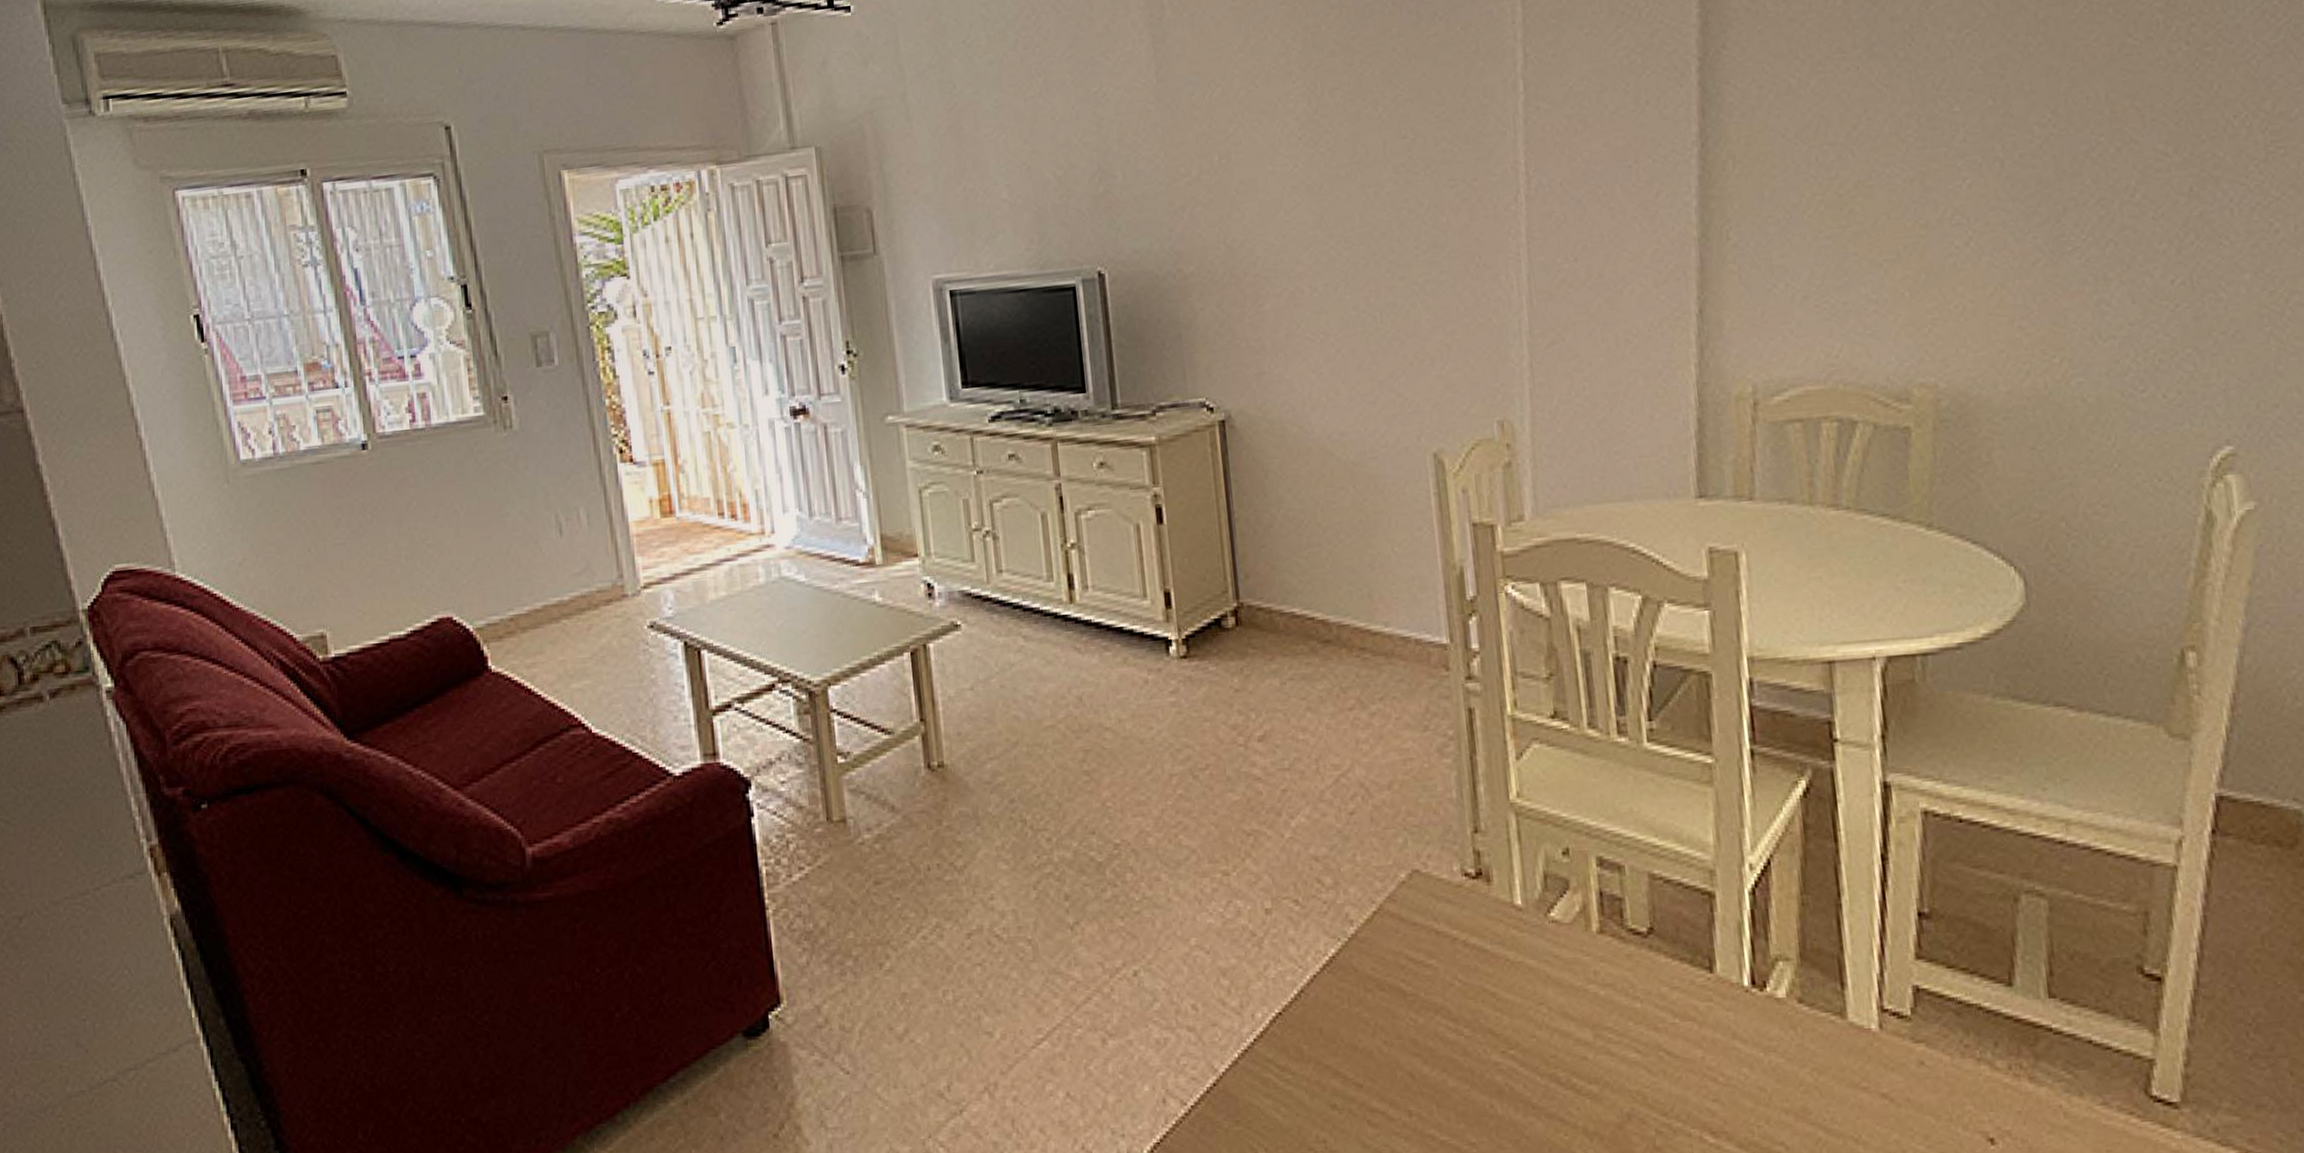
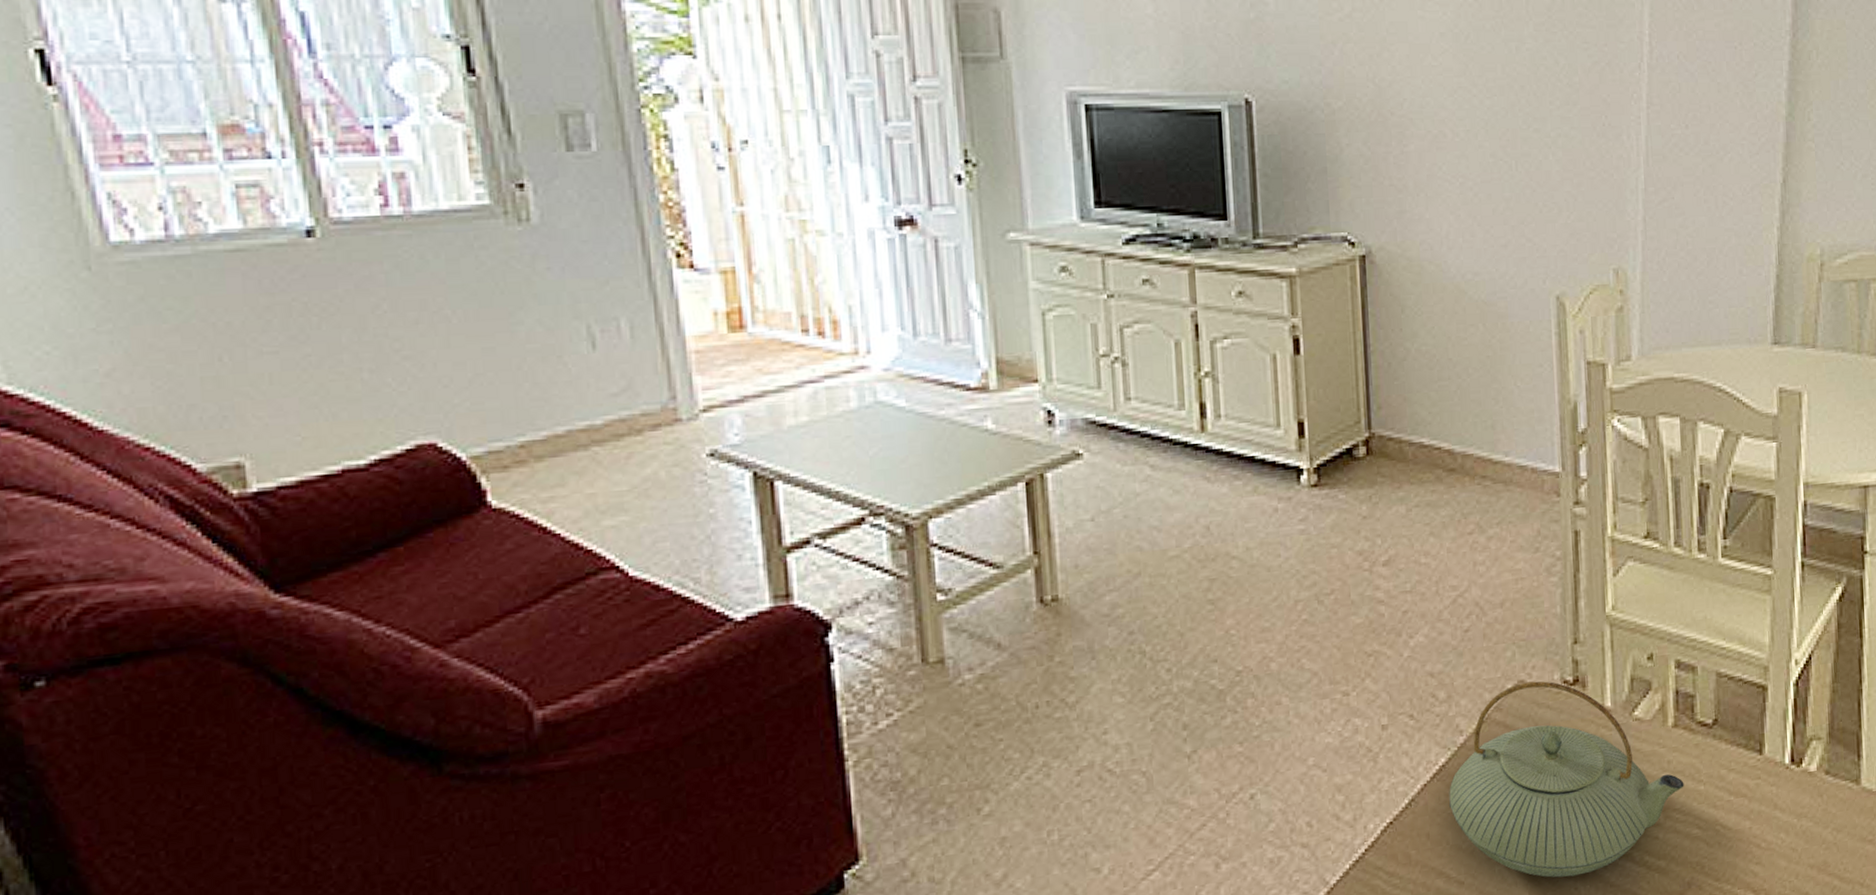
teapot: none [1341,871,1616,1092] -> present [1449,681,1684,878]

